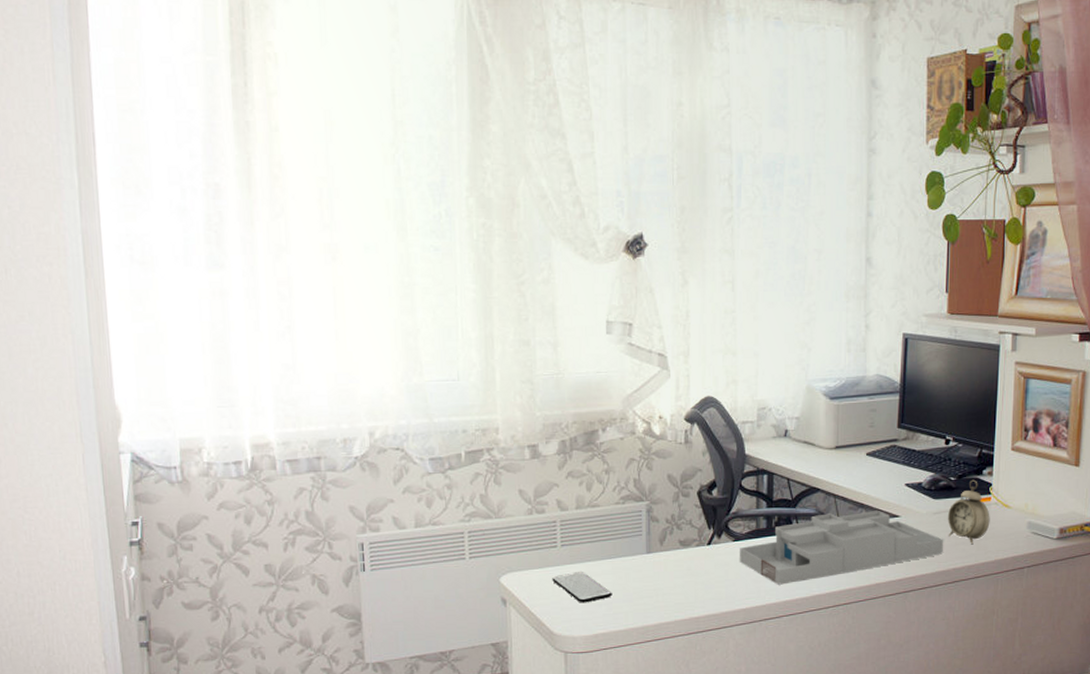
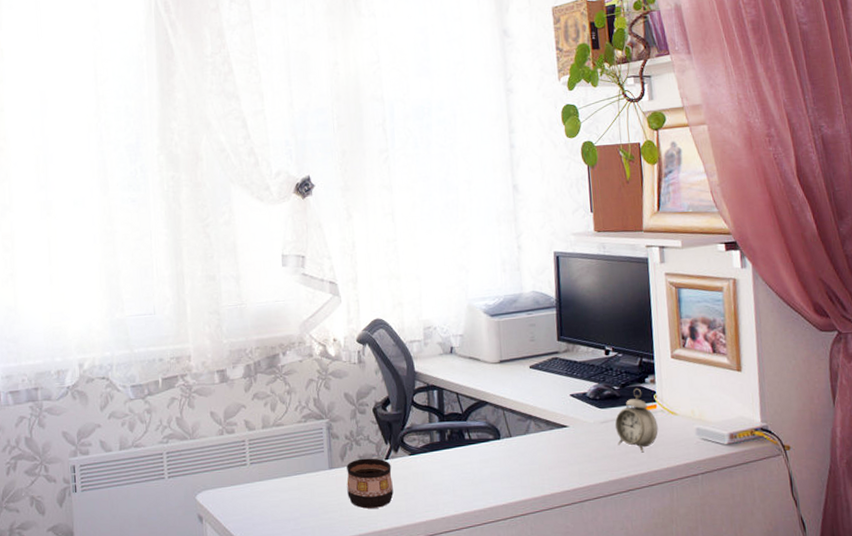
smartphone: present [552,571,612,603] -> none [243,487,299,519]
cup: none [665,543,713,595] -> present [347,458,393,509]
desk organizer: present [740,511,944,585] -> none [416,421,615,497]

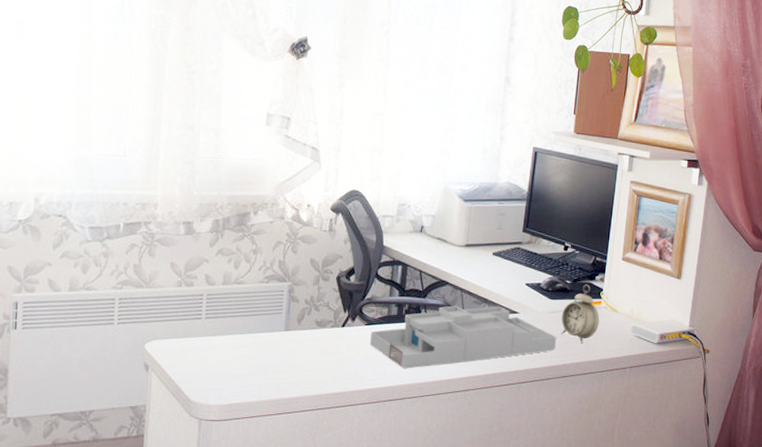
cup: present [347,458,393,509] -> none [299,323,347,372]
desk organizer: none [416,421,615,497] -> present [370,305,557,369]

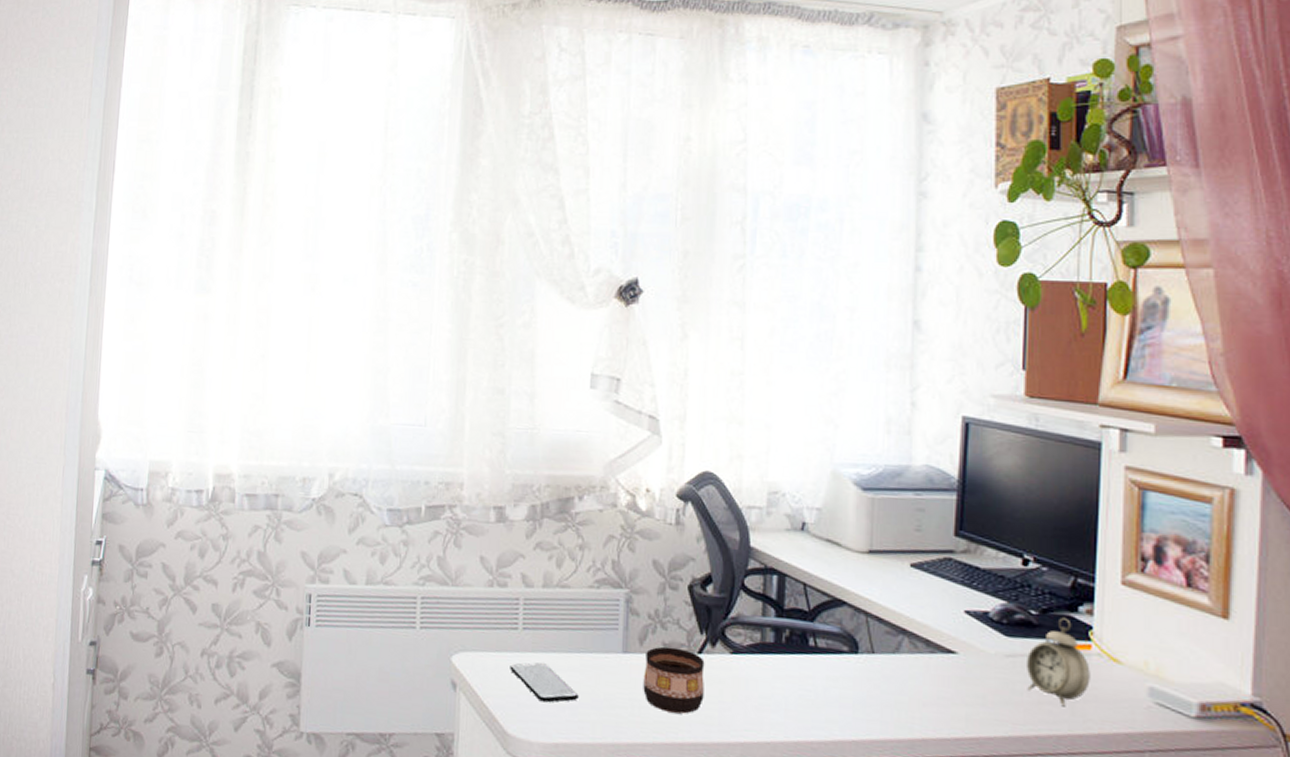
smartphone: none [194,343,249,374] -> present [510,662,579,703]
cup: none [299,323,347,372] -> present [643,646,705,714]
desk organizer: present [370,305,557,369] -> none [739,635,1022,720]

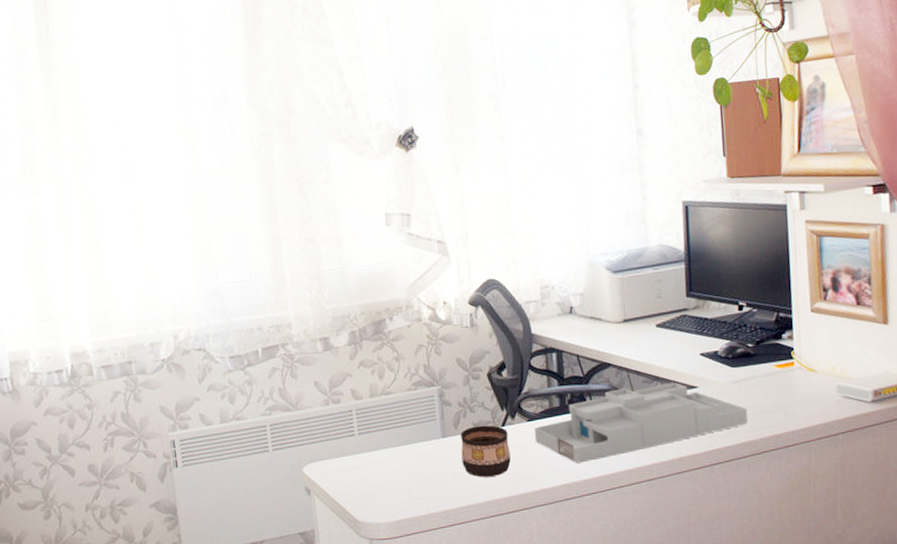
smartphone: present [510,662,579,703] -> none [352,458,412,490]
desk organizer: none [739,635,1022,720] -> present [535,382,748,464]
alarm clock: present [1025,617,1090,707] -> none [748,344,796,413]

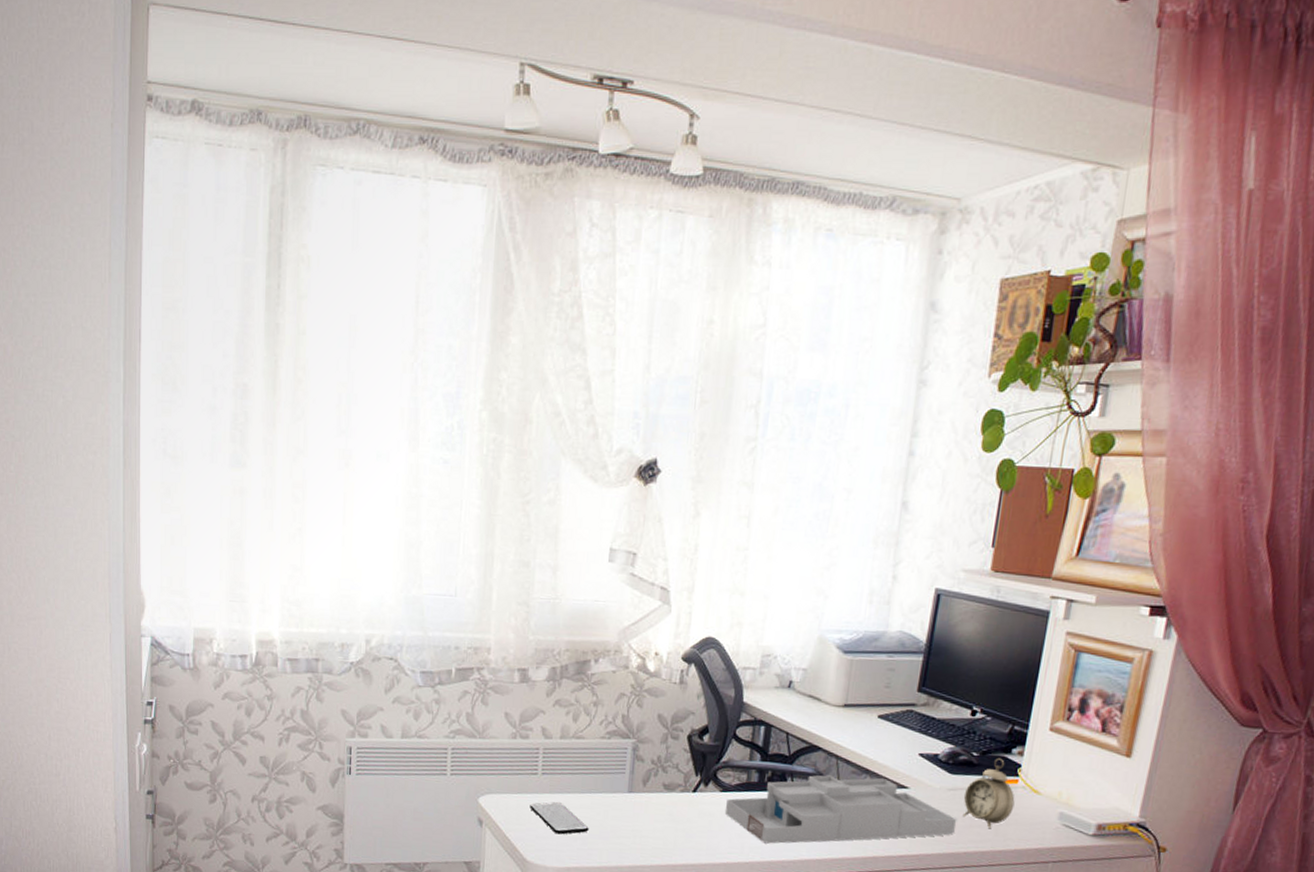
smartphone: none [352,458,412,490] -> present [530,801,589,835]
cup: present [460,425,511,477] -> none [644,786,698,841]
alarm clock: none [748,344,796,413] -> present [962,757,1015,829]

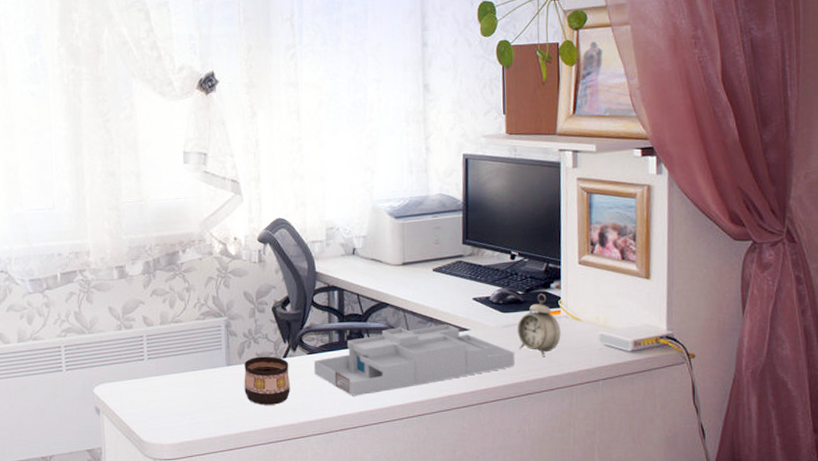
smartphone: present [530,801,589,835] -> none [140,382,196,413]
cup: none [644,786,698,841] -> present [244,356,290,405]

